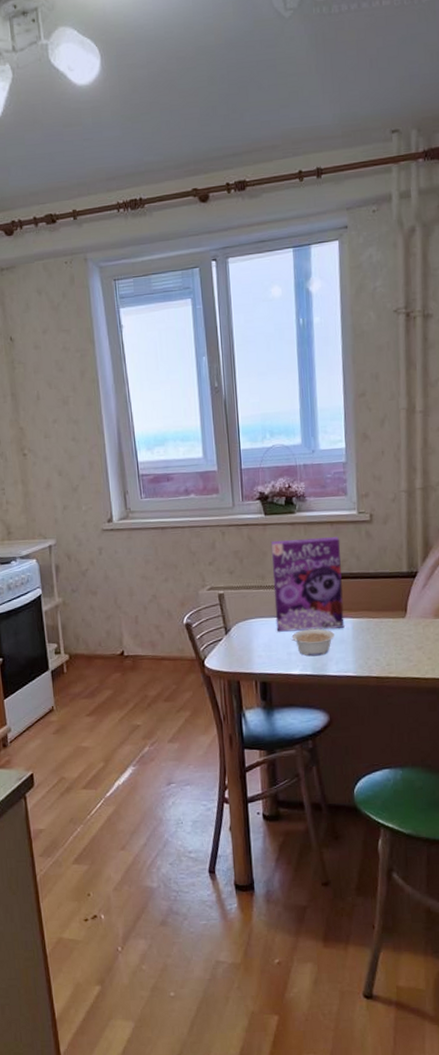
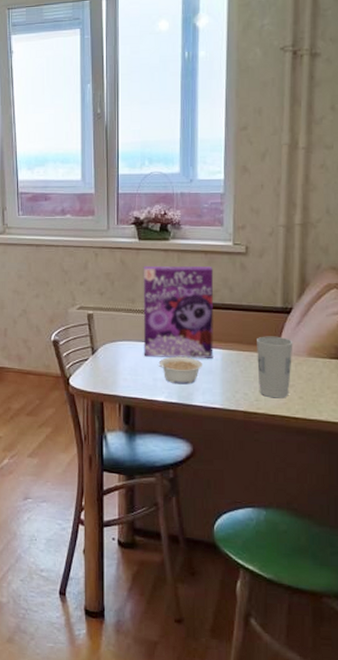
cup: none [385,600,420,661] -> present [257,336,293,398]

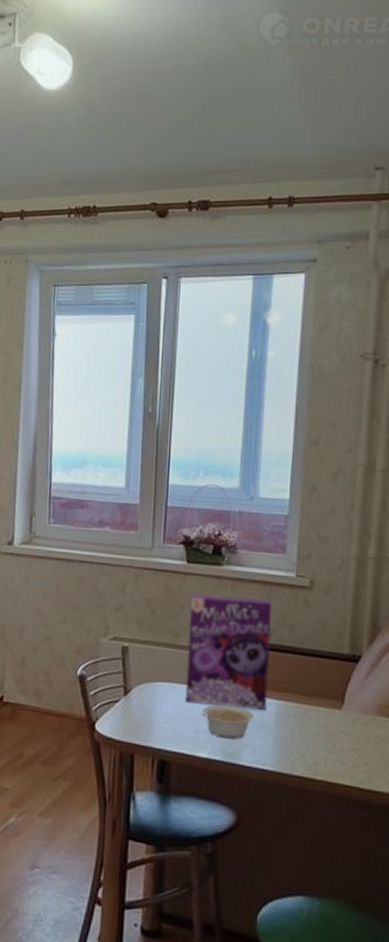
cup: present [257,336,293,398] -> none [317,687,361,764]

